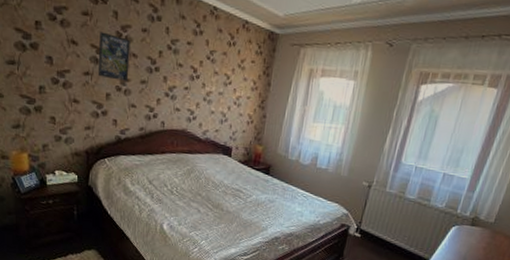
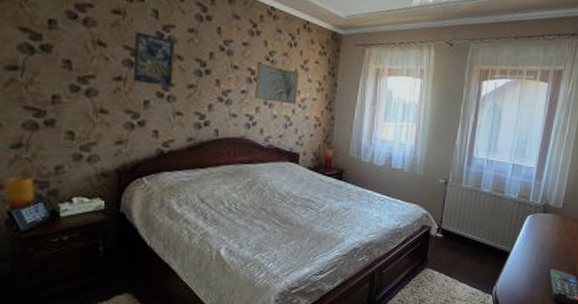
wall art: none [195,61,235,102] -> present [254,62,298,105]

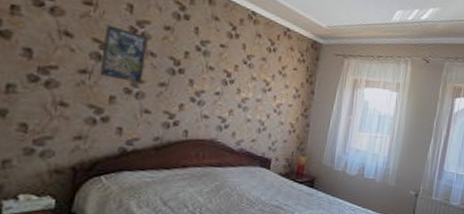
wall art: present [254,62,298,105] -> none [229,65,276,110]

